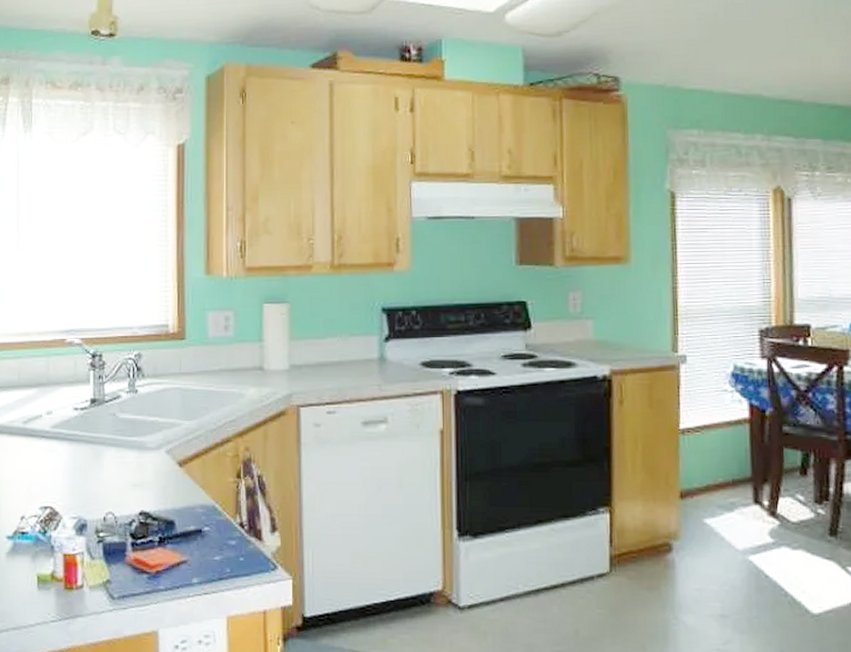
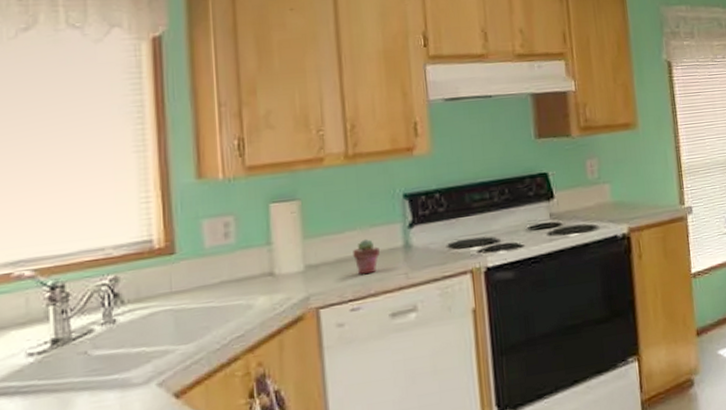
potted succulent: none [332,347,356,381] -> present [353,238,380,275]

